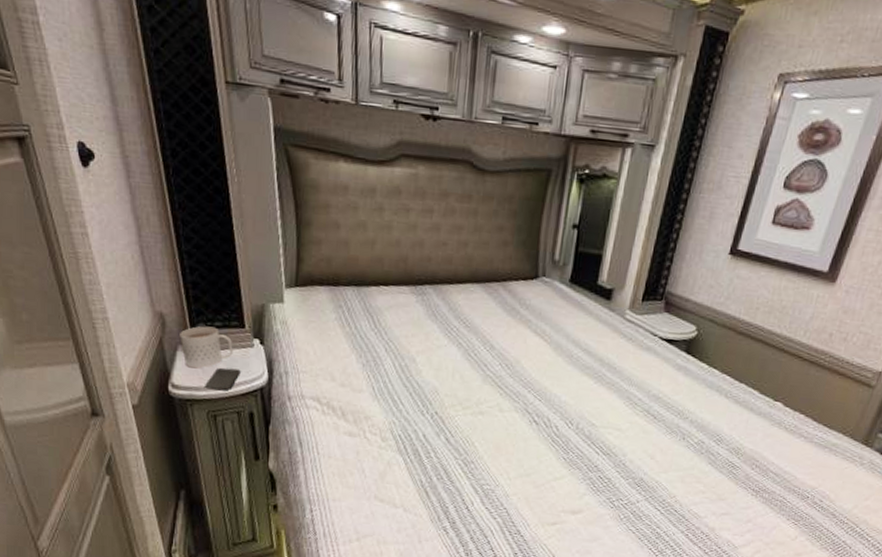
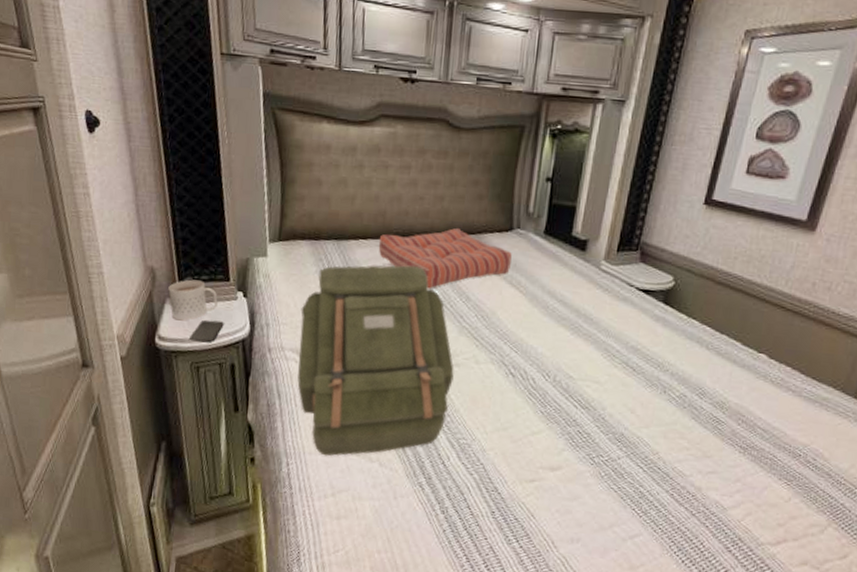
backpack: none [319,312,478,503] -> present [297,265,454,456]
seat cushion: none [400,274,537,338] -> present [378,227,512,289]

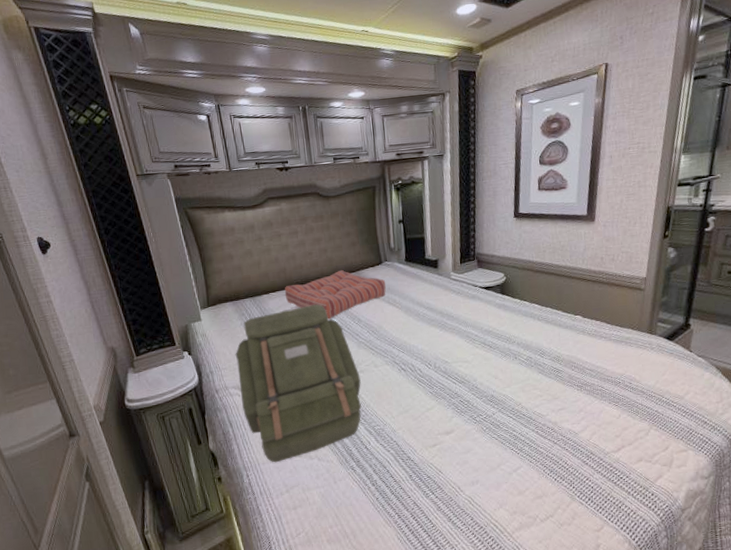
mug: present [168,279,218,321] -> none [128,349,170,384]
smartphone: present [189,319,224,342] -> none [152,377,177,398]

